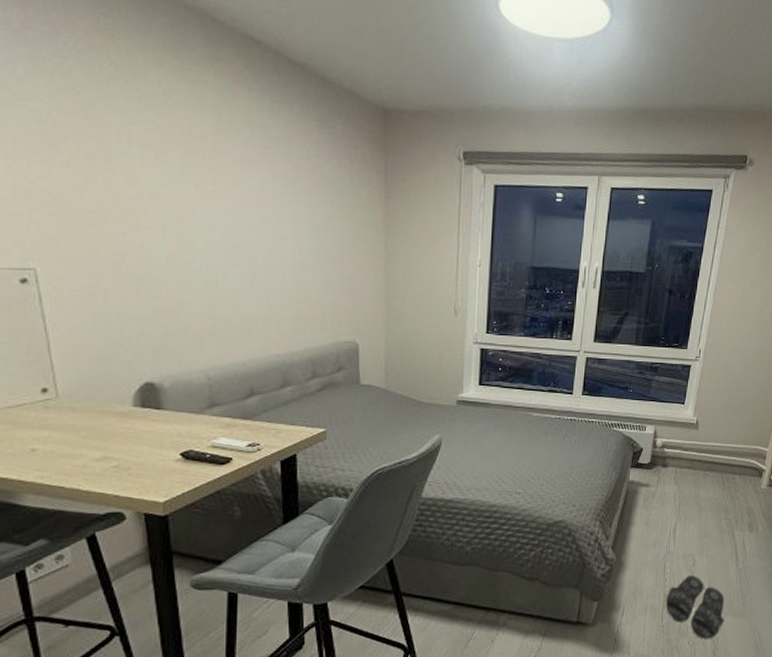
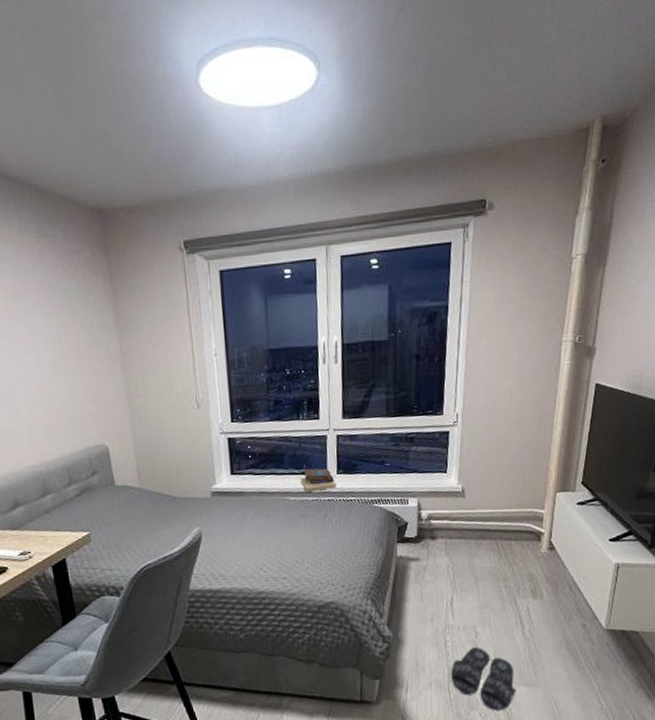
books: none [546,387,580,410] -> present [300,468,336,492]

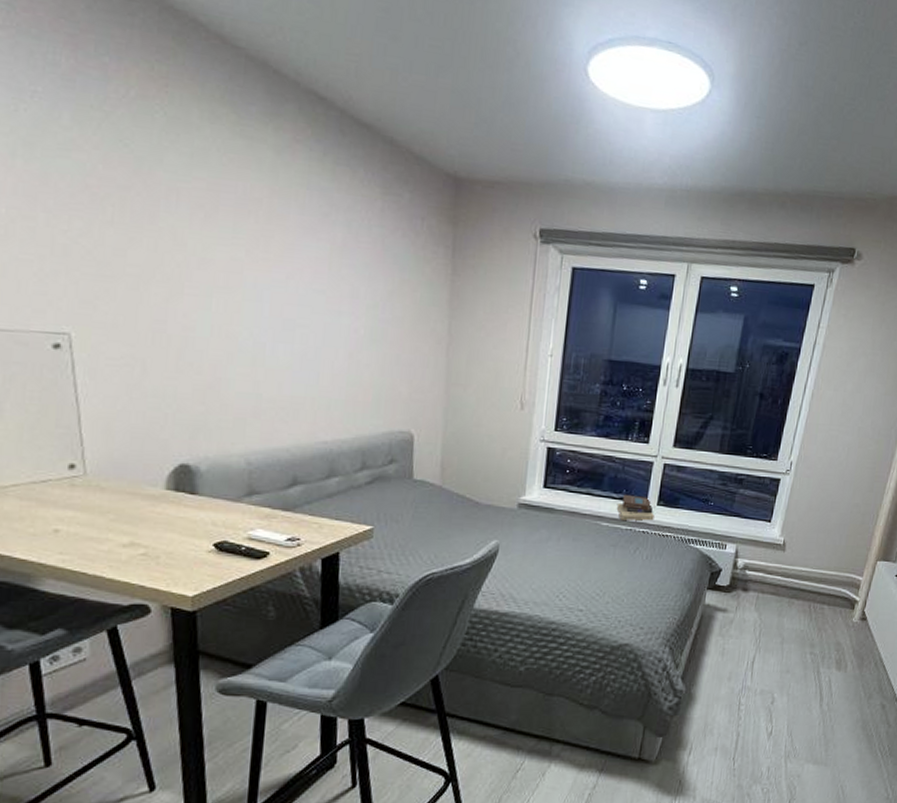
slippers: present [451,647,517,711] -> none [739,715,805,787]

